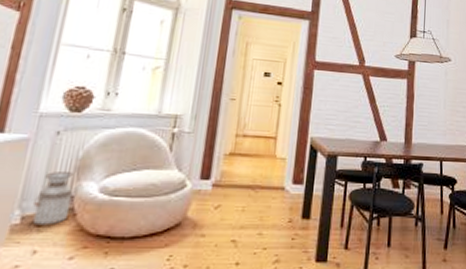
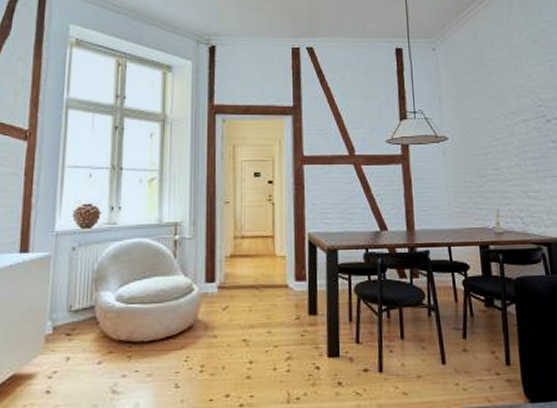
planter: present [32,172,74,226] -> none [62,284,95,335]

